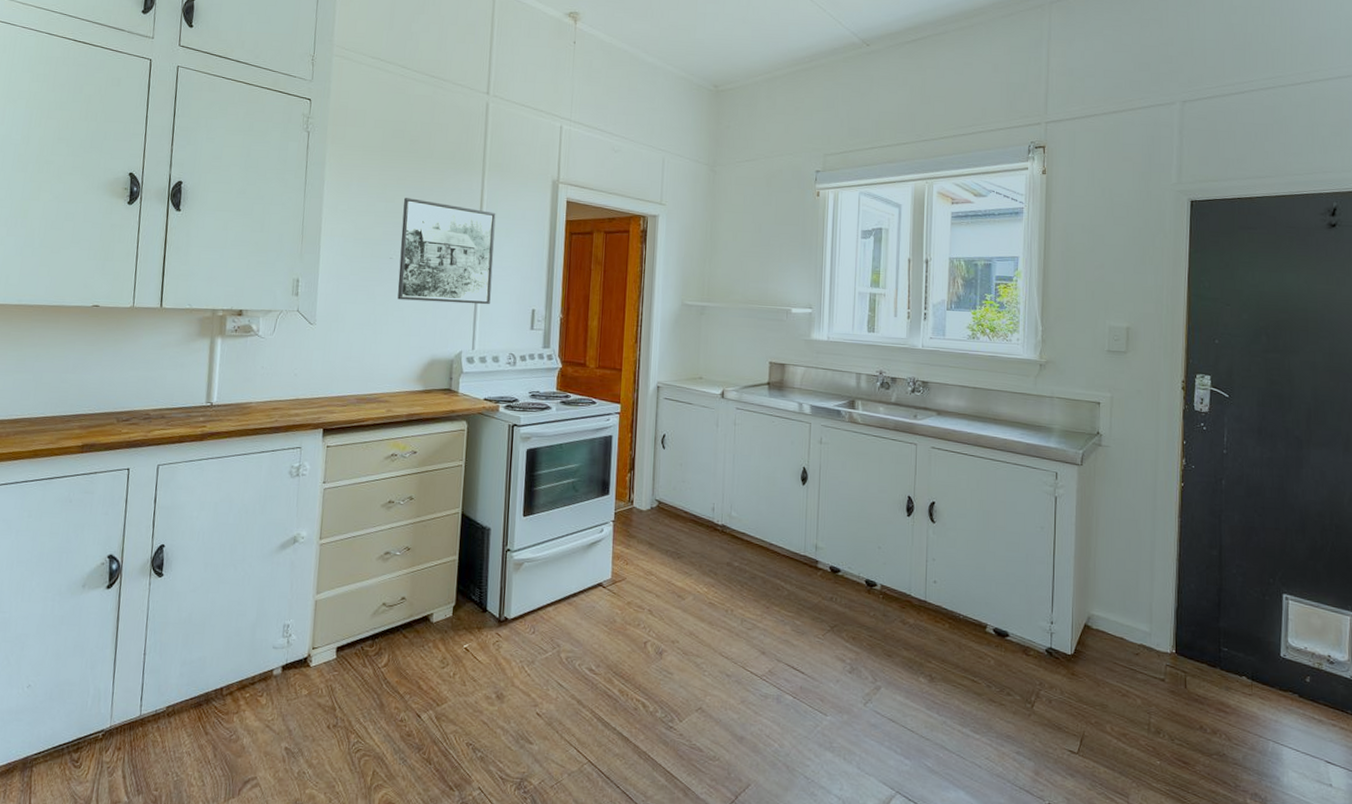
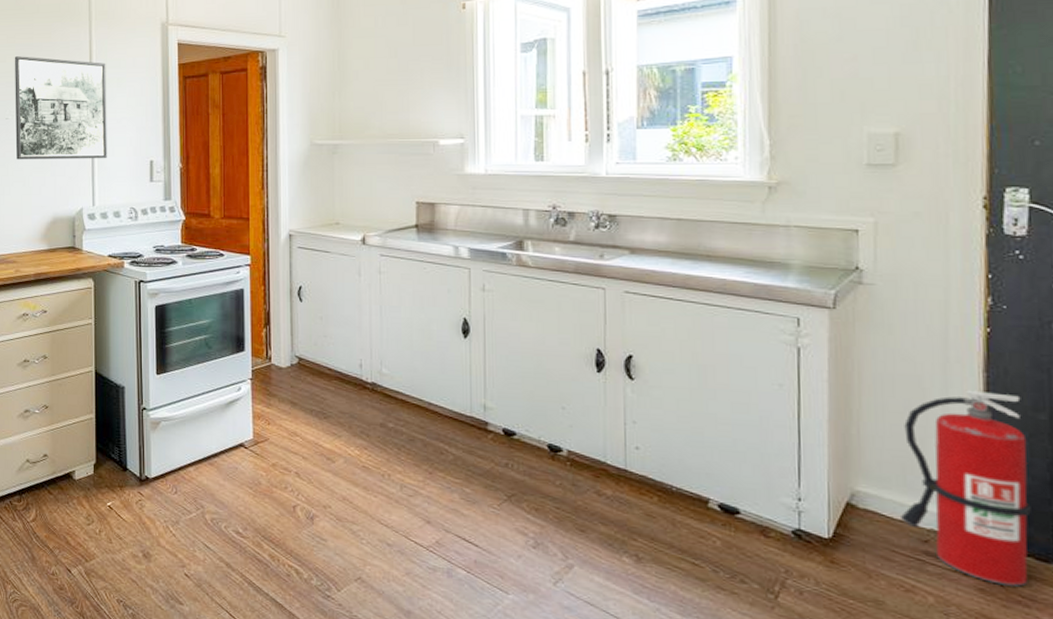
fire extinguisher: none [1121,531,1206,688] -> present [901,389,1031,587]

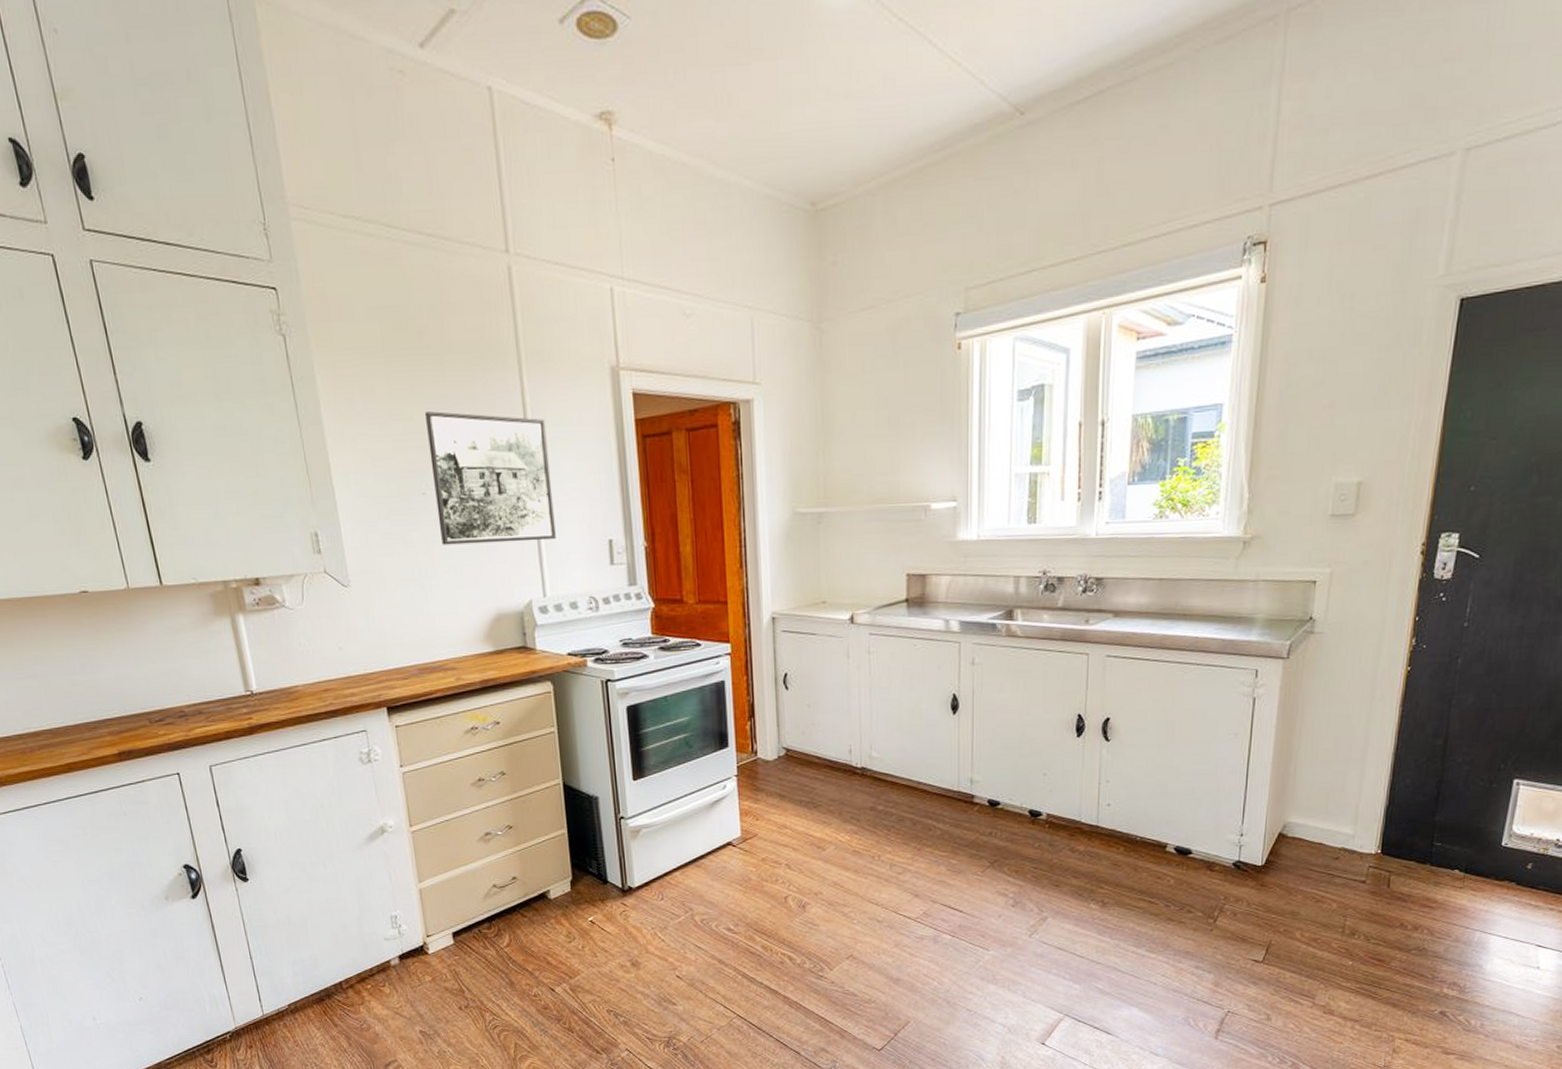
fire extinguisher: present [901,389,1031,587] -> none [1320,724,1425,887]

